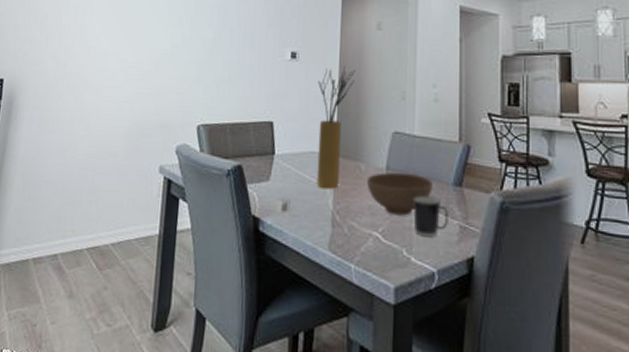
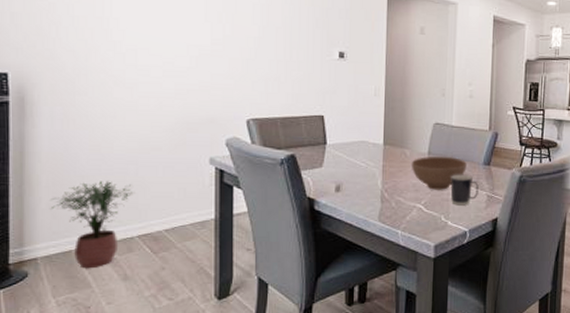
potted plant: none [17,187,88,281] -> present [50,181,134,269]
vase: present [316,65,357,188] -> none [366,65,402,171]

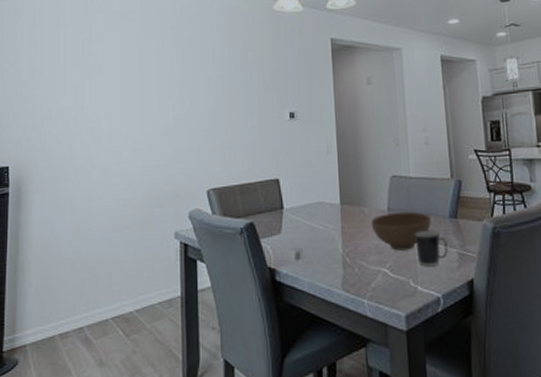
potted plant: present [50,181,134,269] -> none [38,262,108,355]

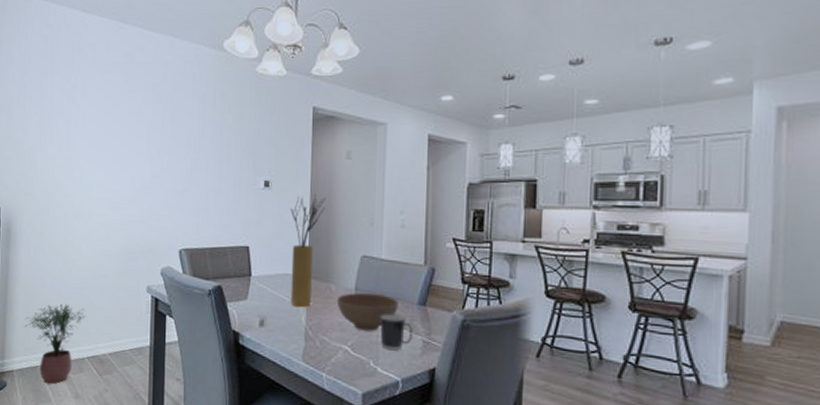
potted plant: none [38,262,108,355] -> present [24,304,86,384]
vase: none [317,120,352,234] -> present [290,193,327,307]

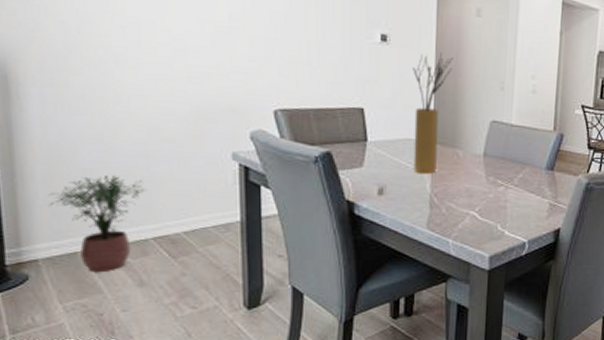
bowl: present [336,292,399,331] -> none [464,158,527,196]
mug: present [380,314,413,351] -> none [508,179,540,214]

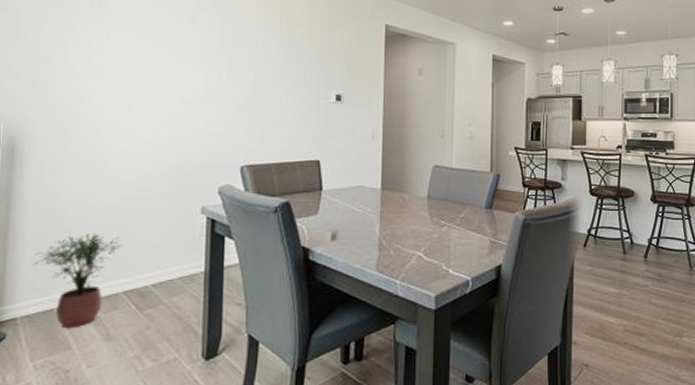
vase: present [413,52,454,174] -> none [363,107,400,217]

